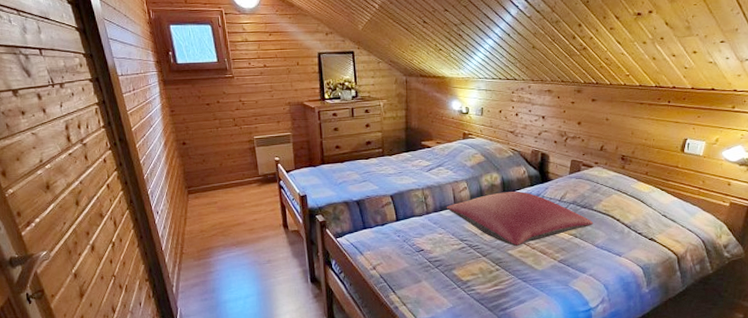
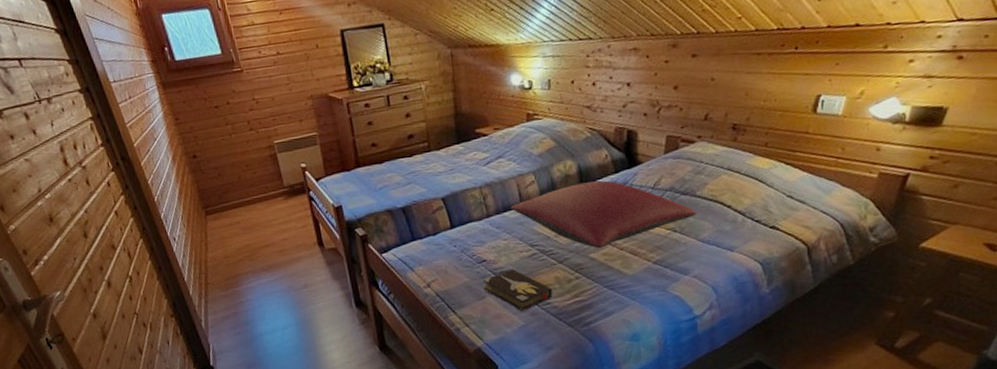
hardback book: none [420,259,476,296] -> present [483,269,552,312]

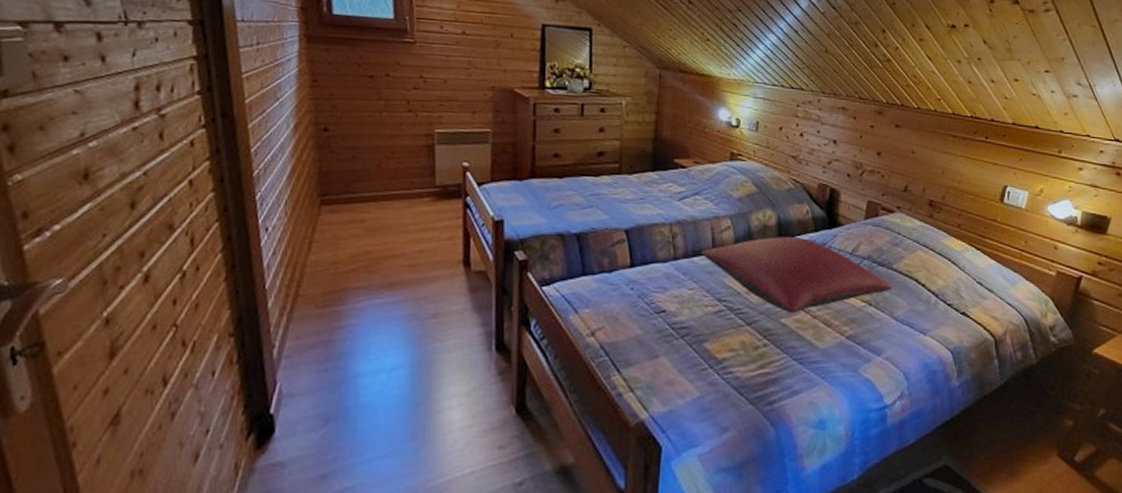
hardback book: present [483,269,552,312] -> none [657,326,736,380]

